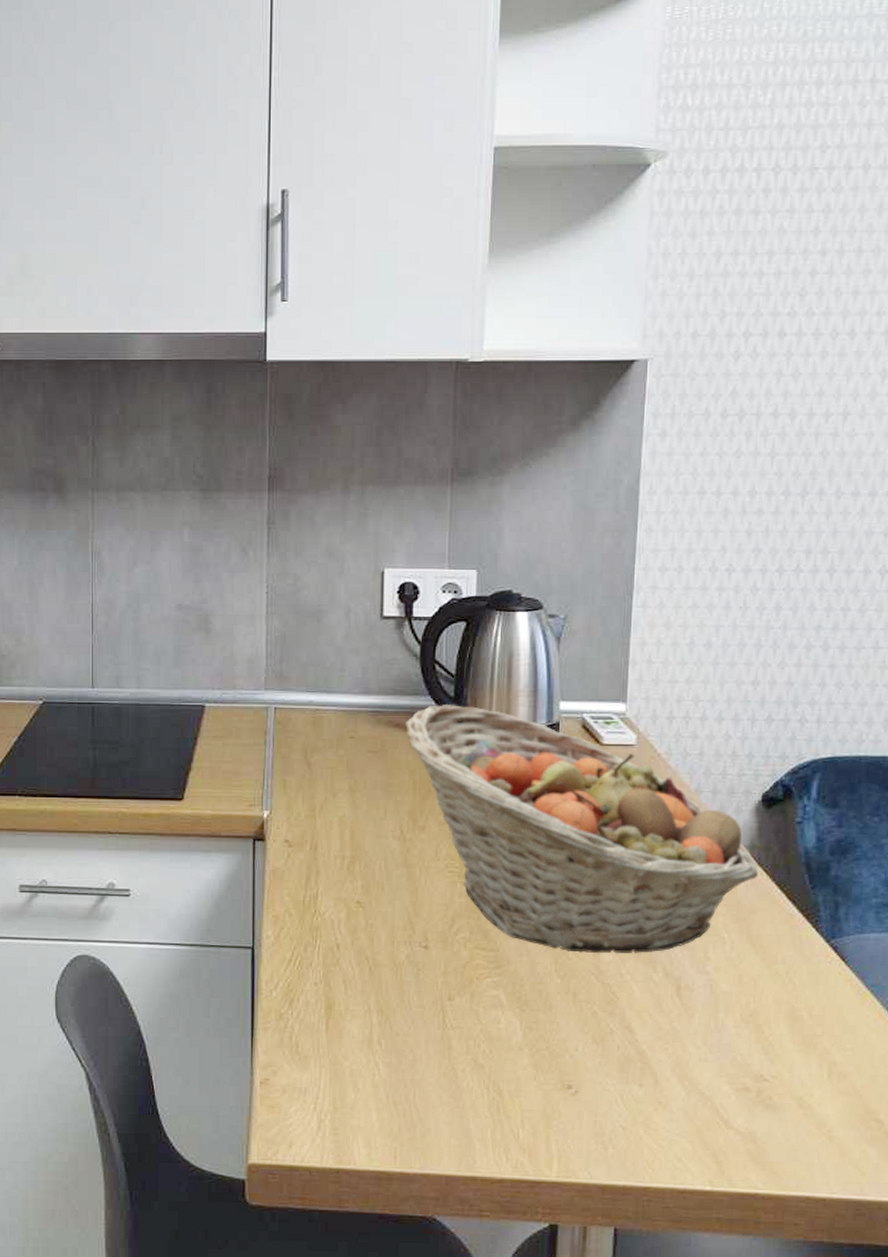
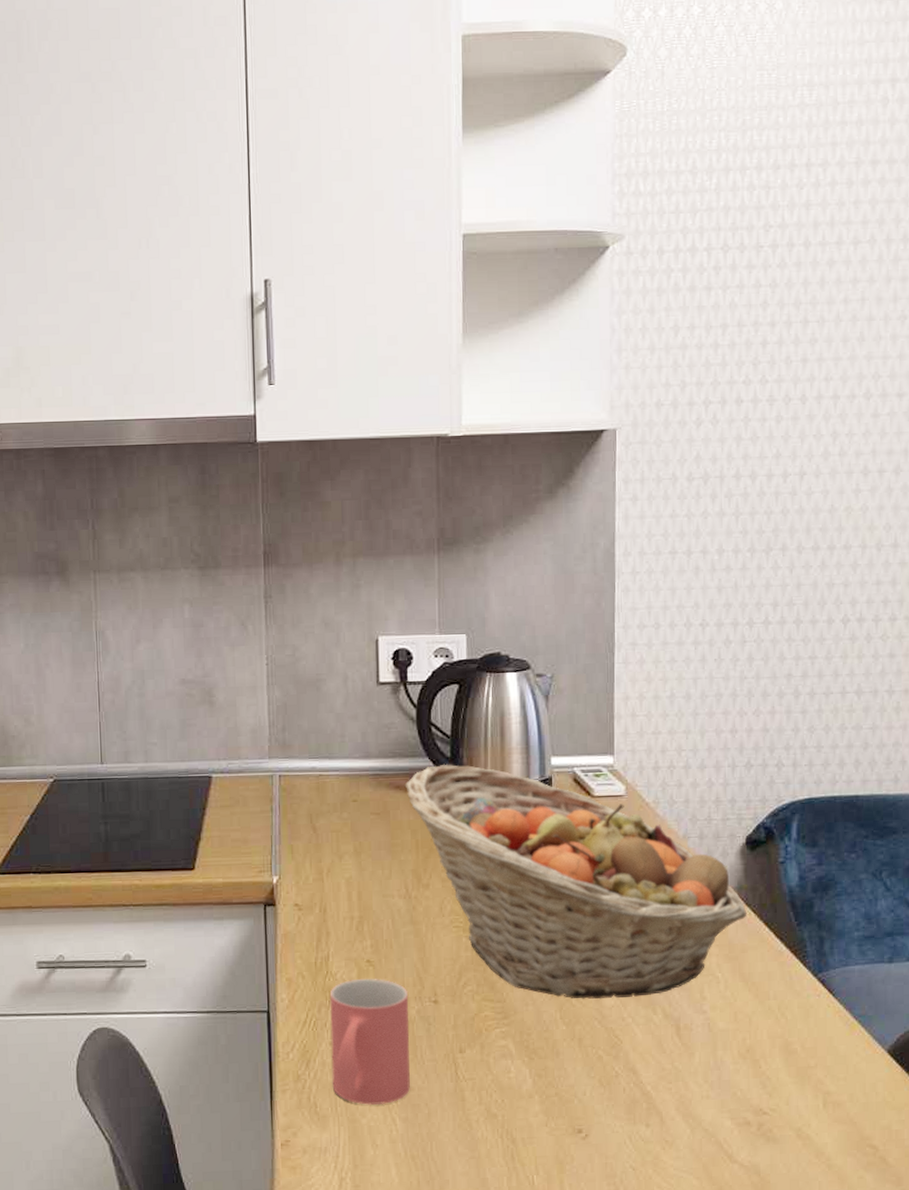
mug: none [315,919,399,1048] -> present [329,978,410,1105]

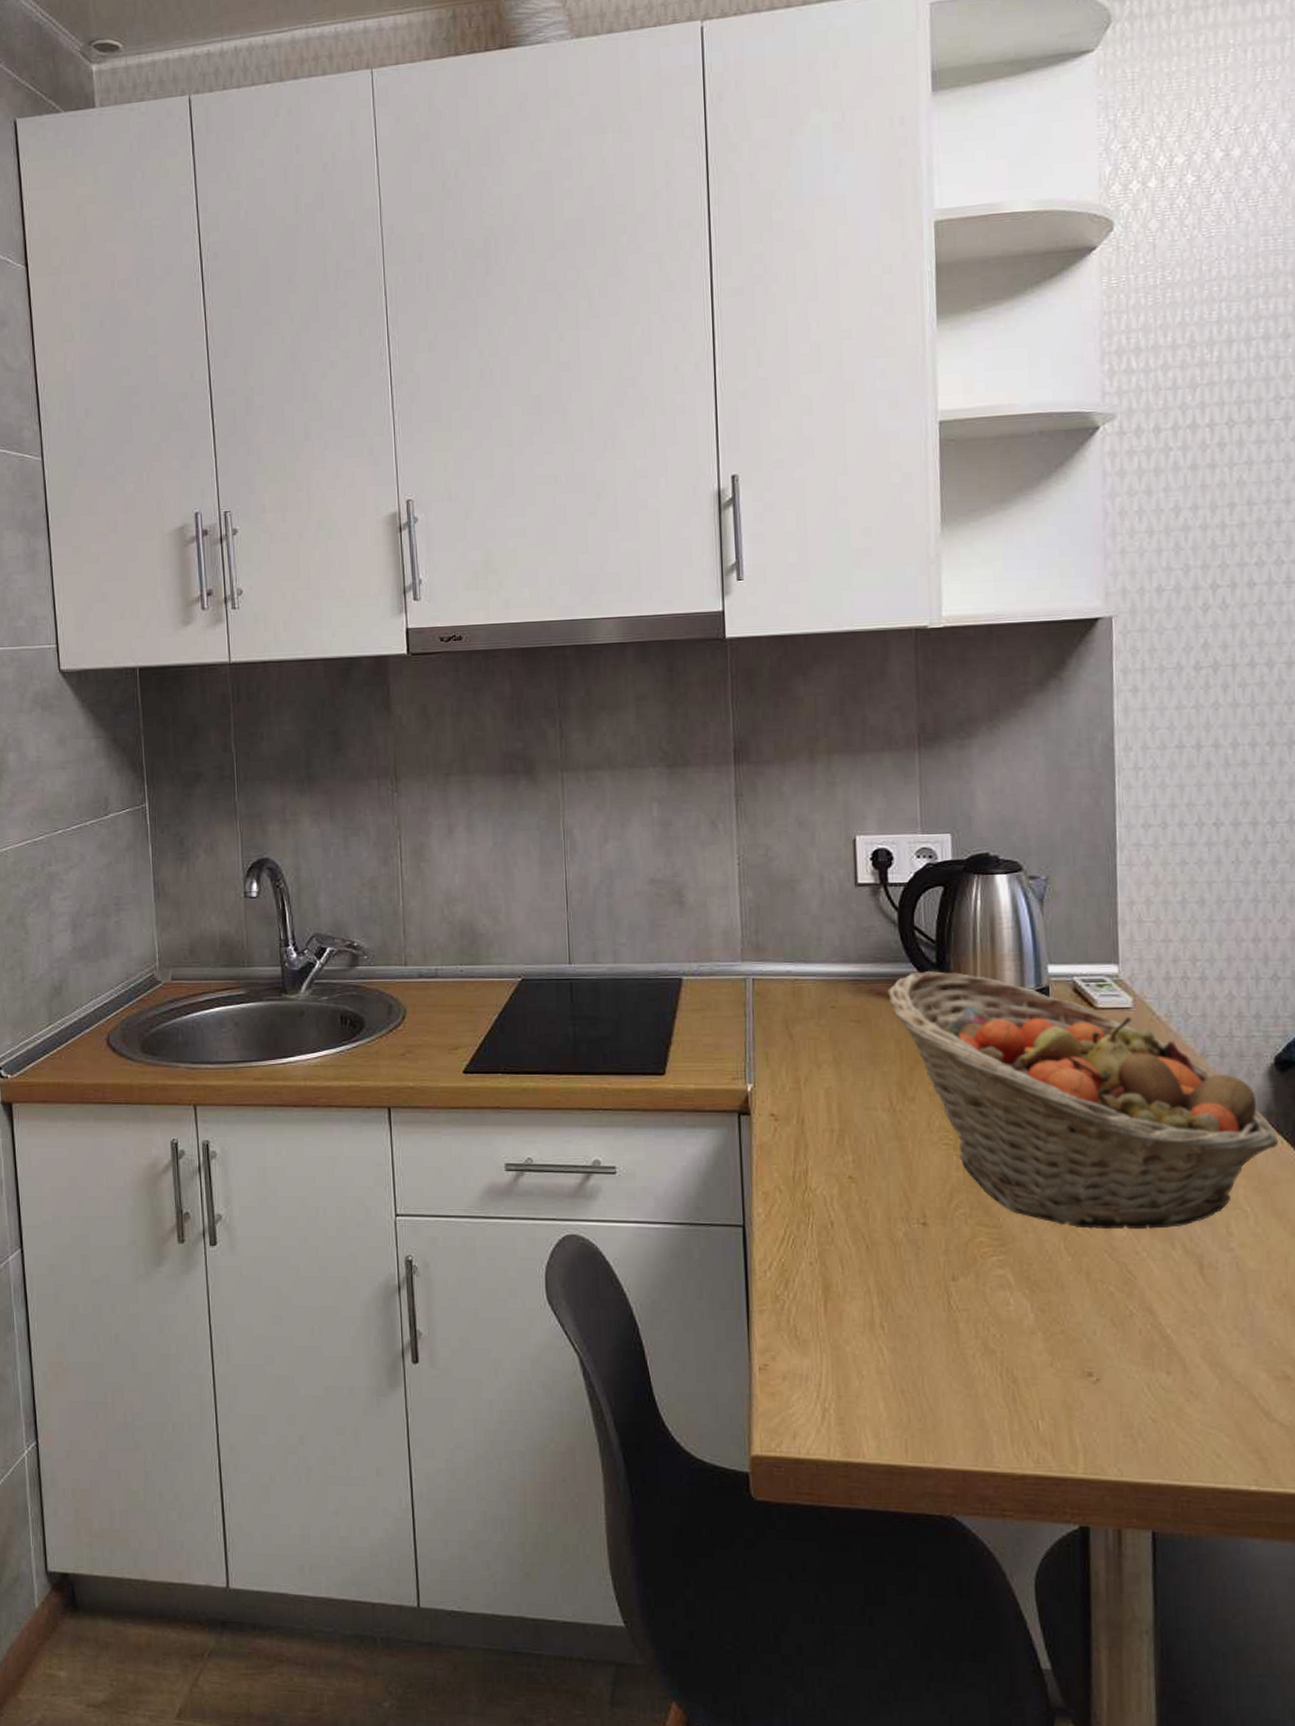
mug: present [329,978,410,1105] -> none [809,1195,898,1332]

